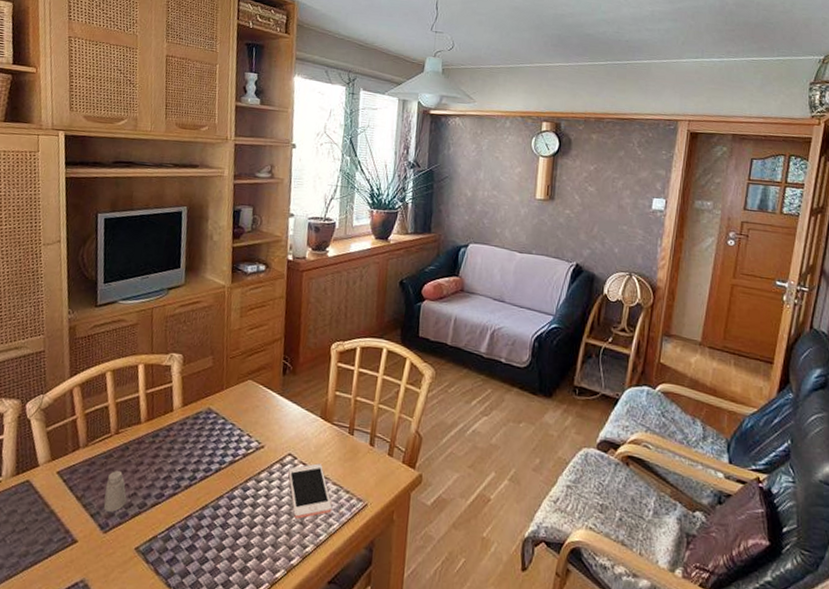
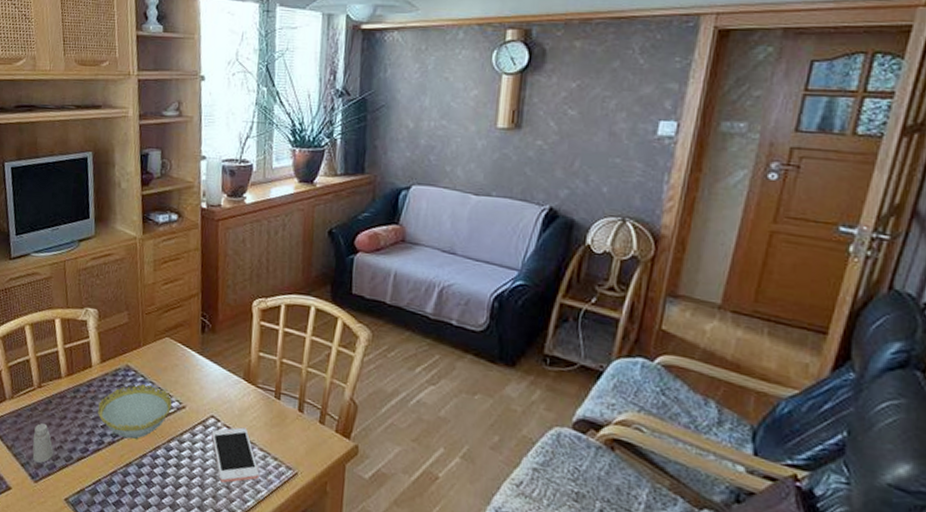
decorative bowl: none [176,426,252,482] -> present [98,384,173,440]

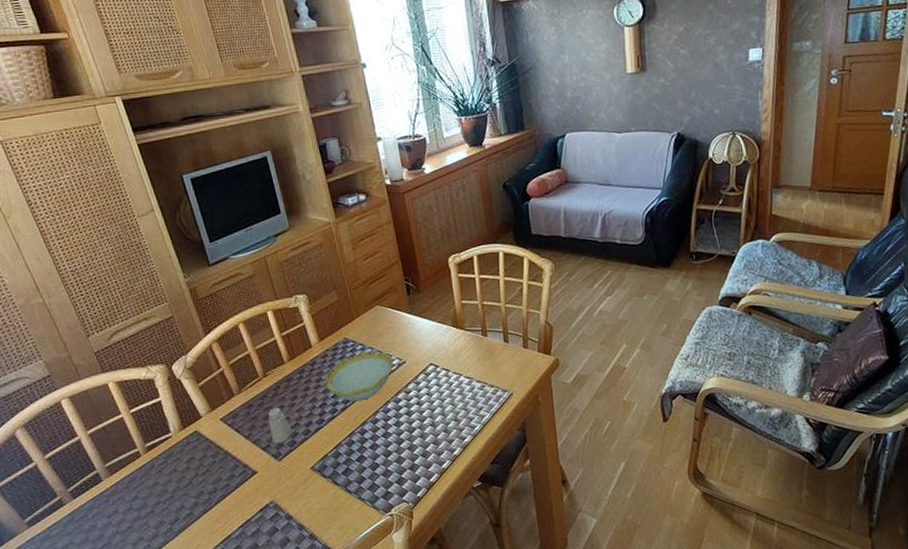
cell phone: present [212,427,260,483] -> none [434,367,481,417]

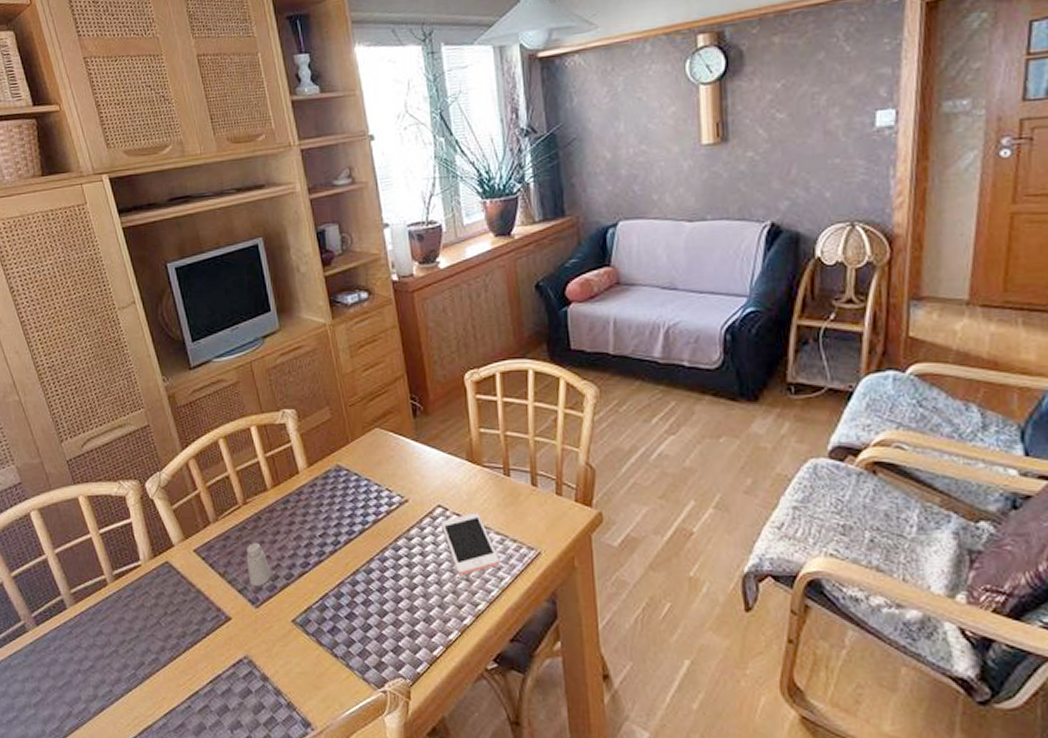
decorative bowl: present [325,350,394,402] -> none [313,482,394,545]
cell phone: none [434,367,481,417] -> present [442,512,500,575]

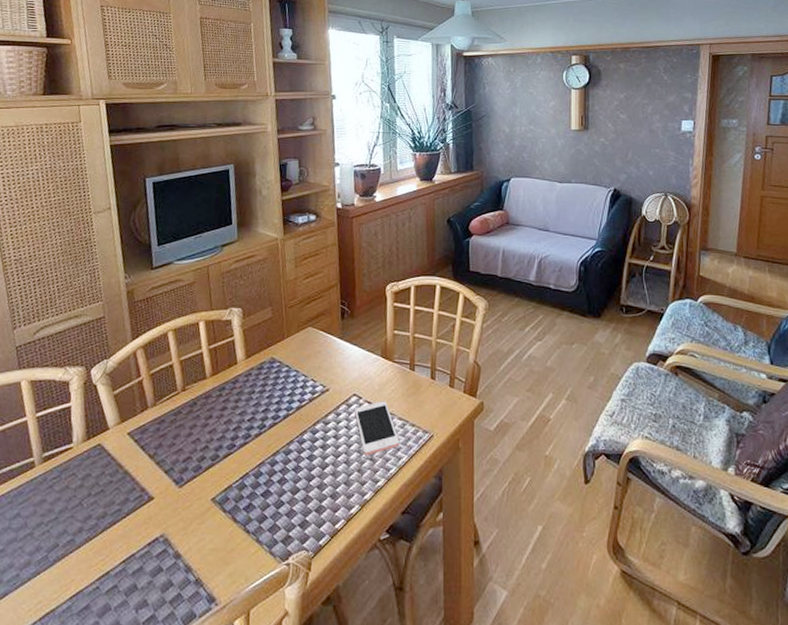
saltshaker: present [246,543,271,586] -> none [176,427,199,467]

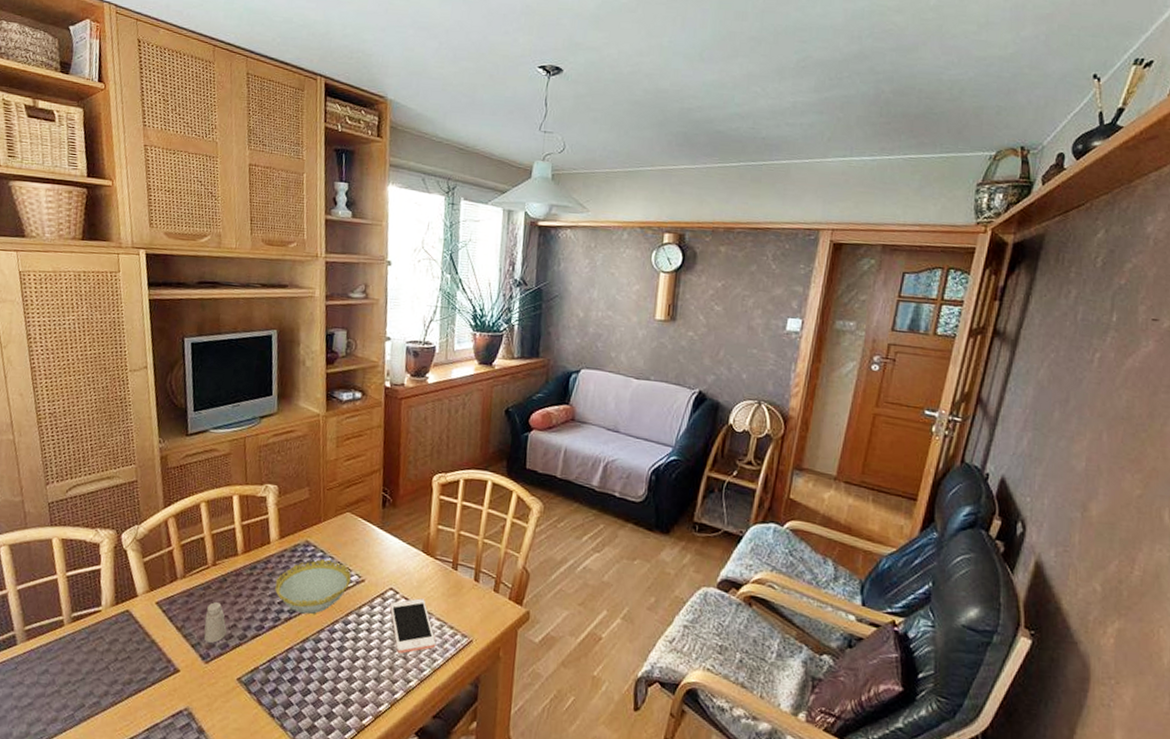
saltshaker: none [176,427,199,467] -> present [203,602,227,643]
decorative bowl: none [244,373,317,428] -> present [275,559,352,615]

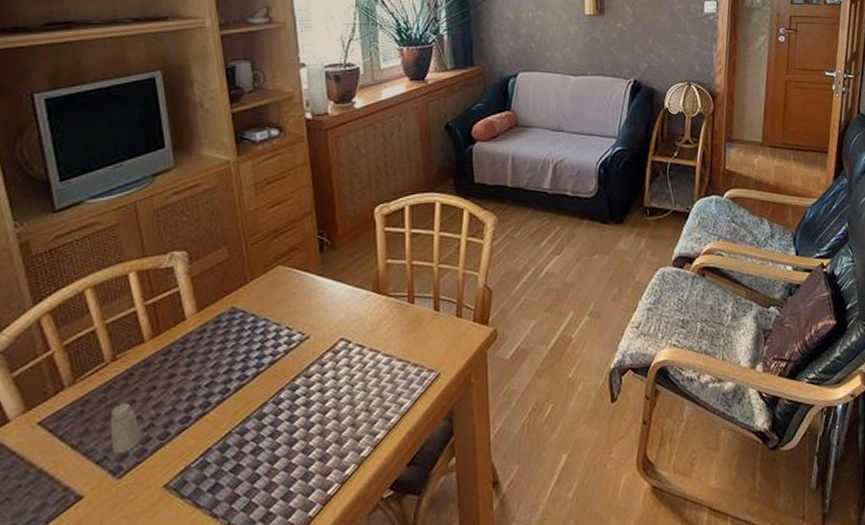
decorative bowl: present [275,559,352,615] -> none [199,322,294,392]
cell phone: present [390,598,436,654] -> none [344,342,401,407]

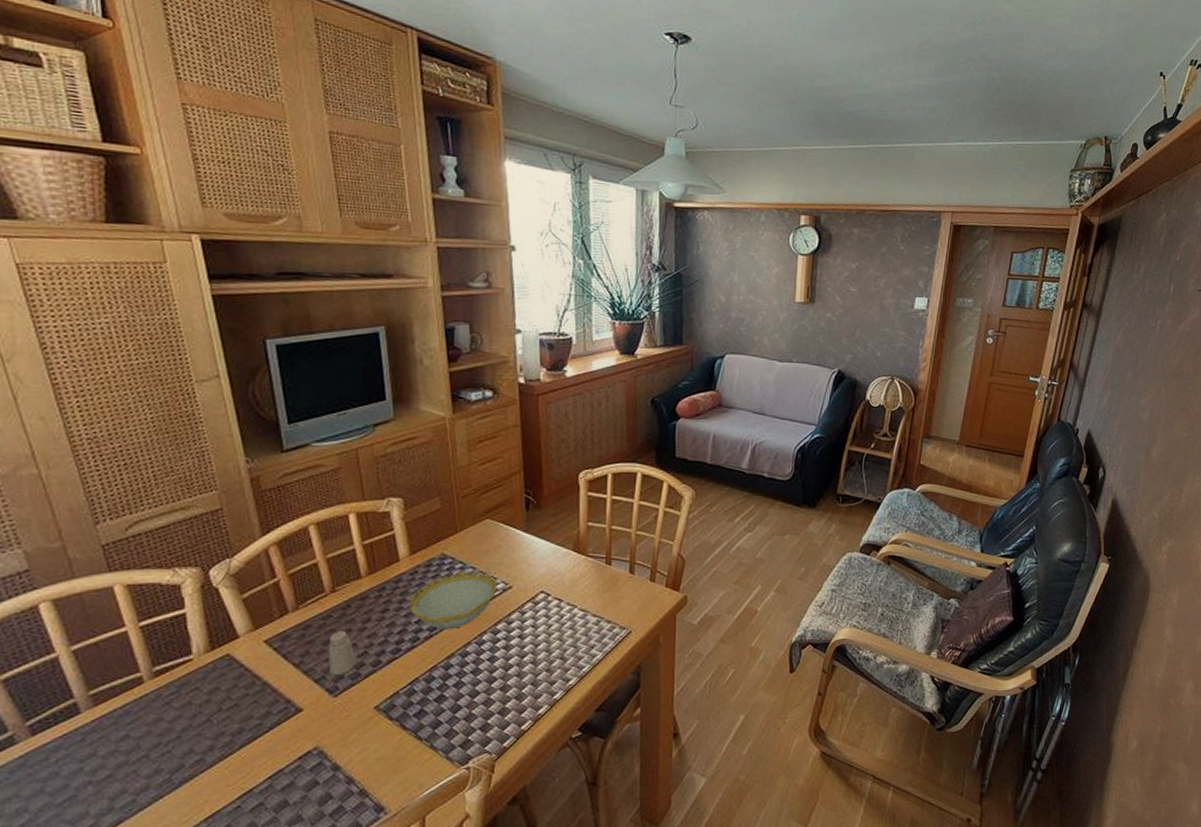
decorative bowl: none [199,322,294,392] -> present [410,570,498,630]

